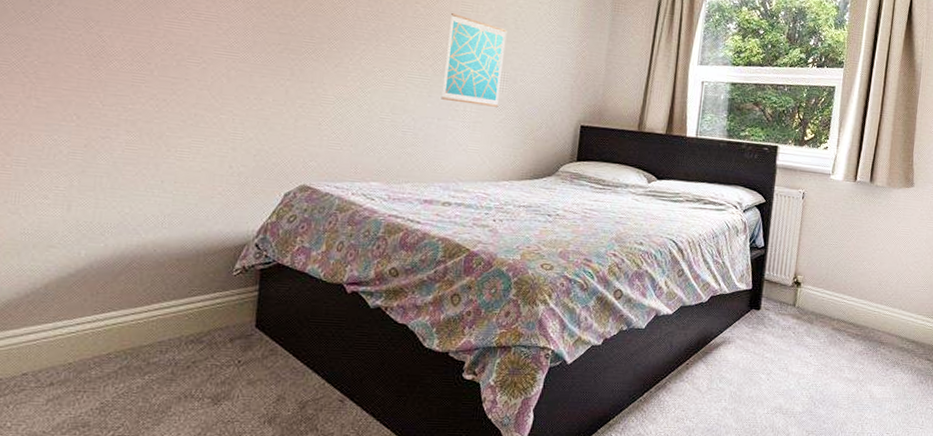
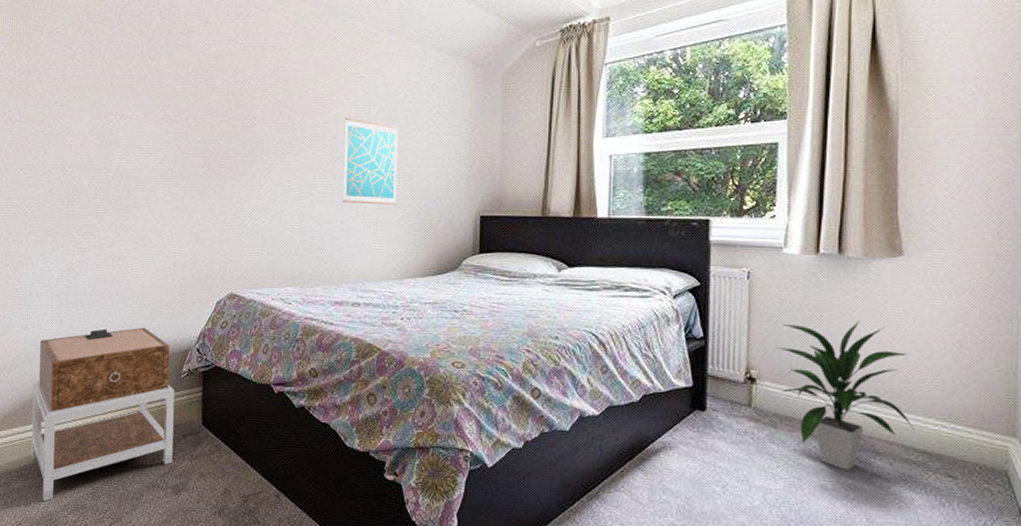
nightstand: none [11,217,222,421] -> present [31,327,174,502]
indoor plant: none [818,237,910,357] -> present [776,321,915,470]

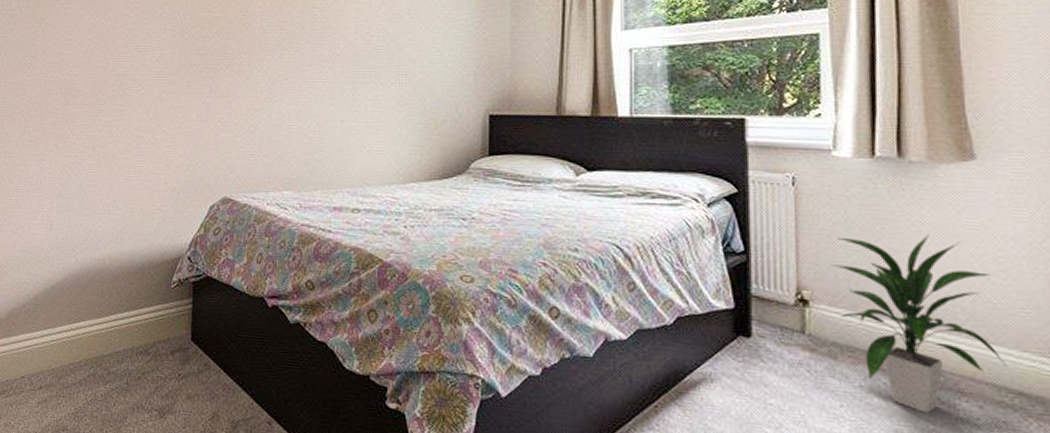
nightstand: present [31,327,174,502] -> none [14,232,163,421]
wall art: present [342,118,399,205] -> none [342,13,402,104]

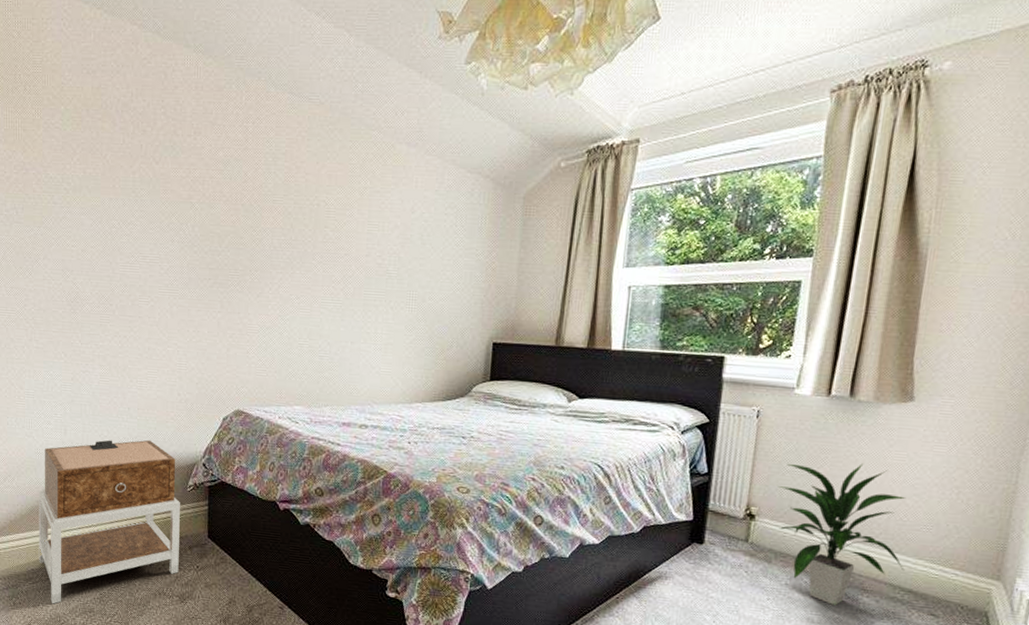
nightstand: none [14,232,163,421] -> present [38,439,180,604]

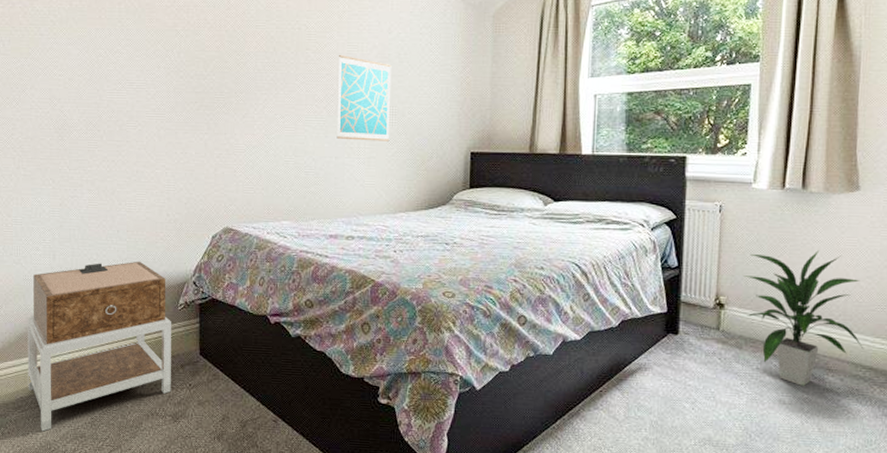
wall art: none [353,235,414,328] -> present [336,55,392,141]

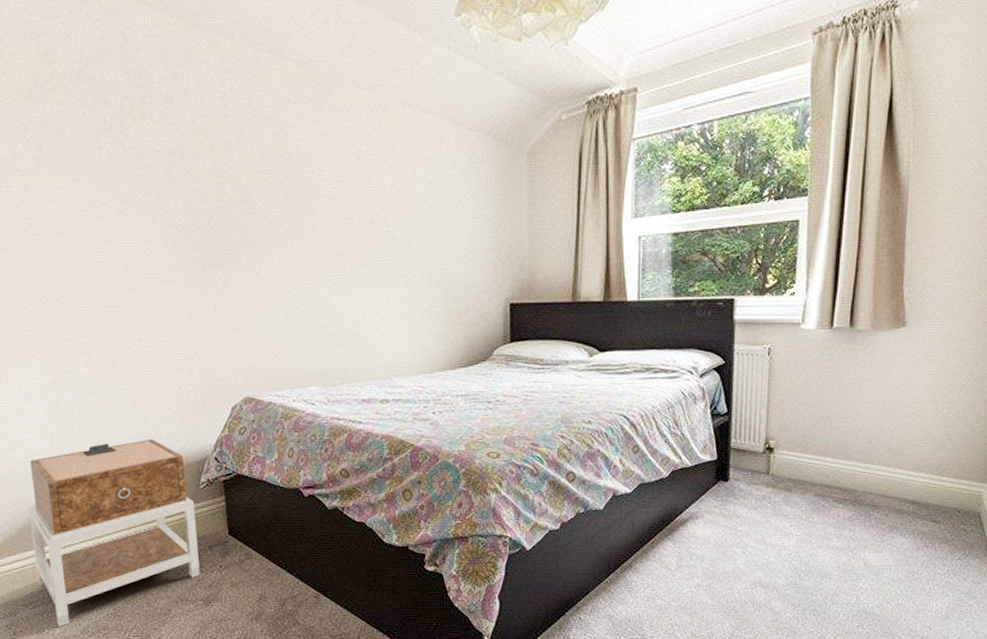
wall art: present [336,55,392,141] -> none [358,201,422,296]
indoor plant: present [743,250,864,386] -> none [792,389,908,524]

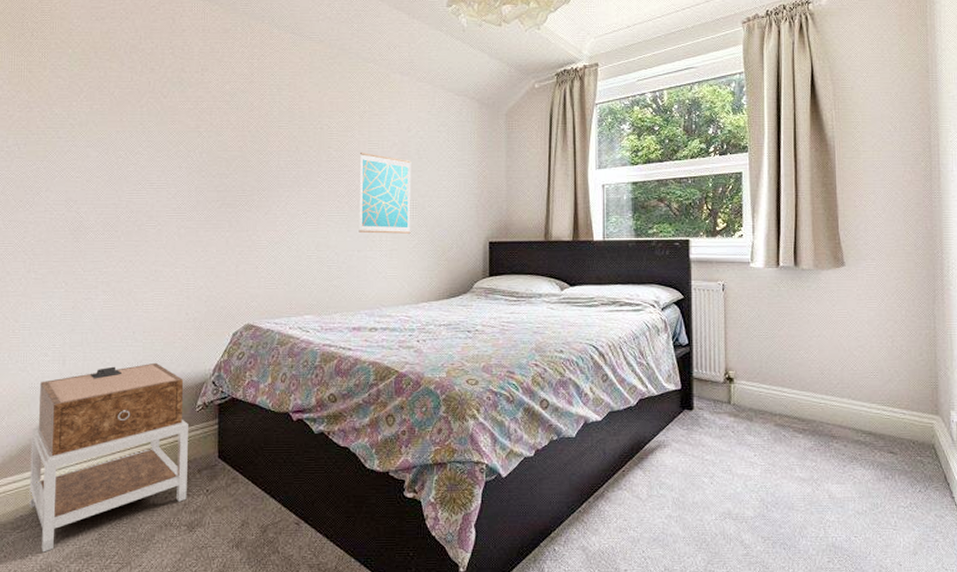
wall art: none [358,201,422,296] -> present [358,153,412,234]

